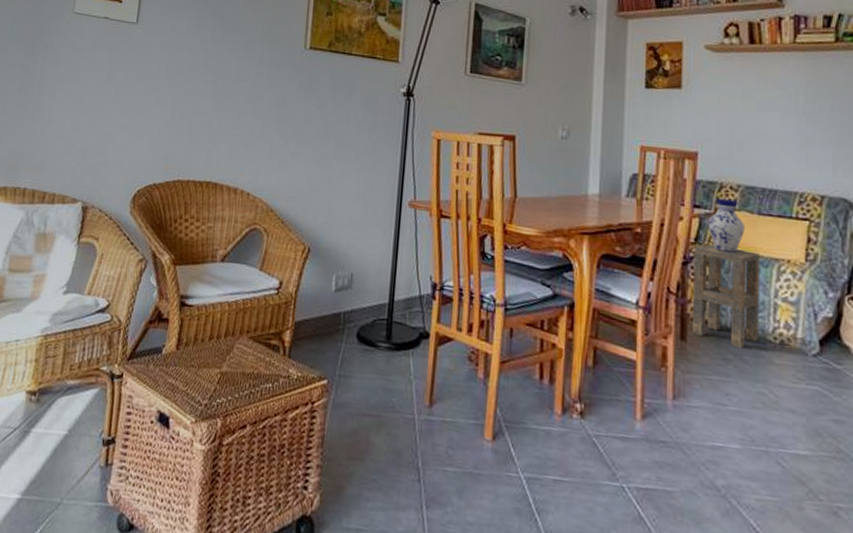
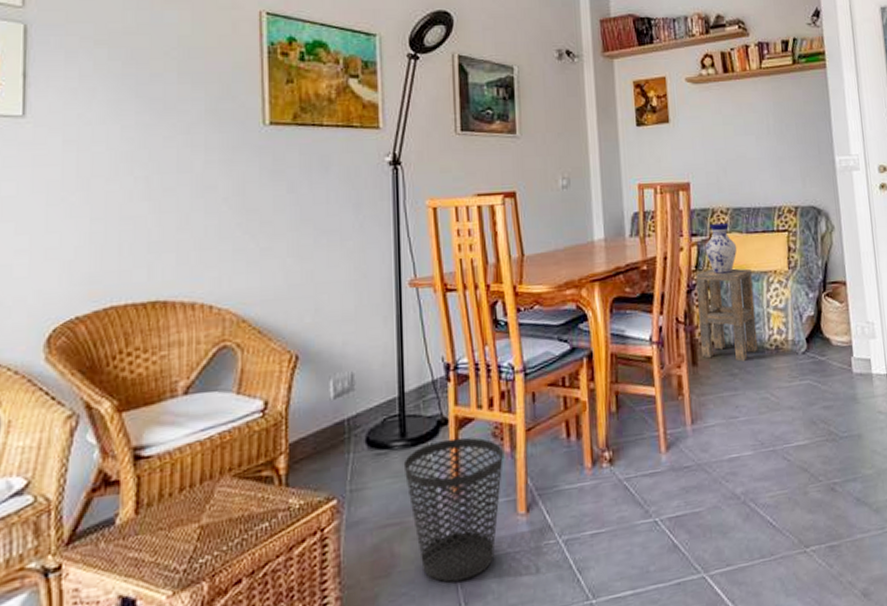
wastebasket: none [386,352,477,486] -> present [403,437,503,583]

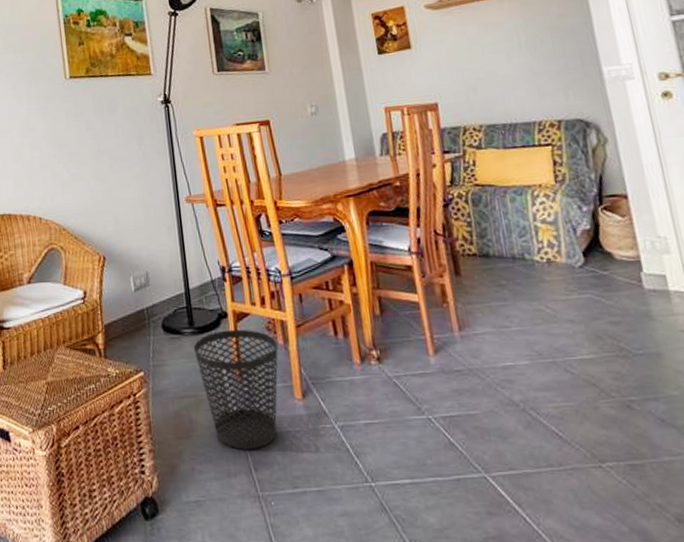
side table: present [696,268,758,362] -> none [451,183,527,273]
vase: present [705,223,737,275] -> none [459,140,495,189]

